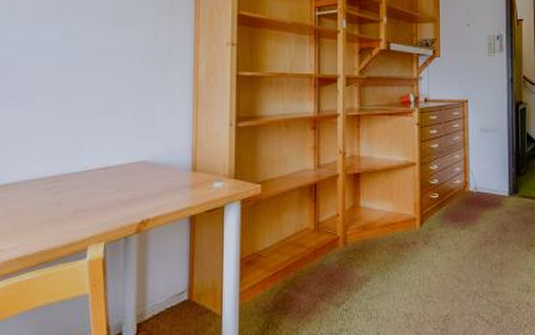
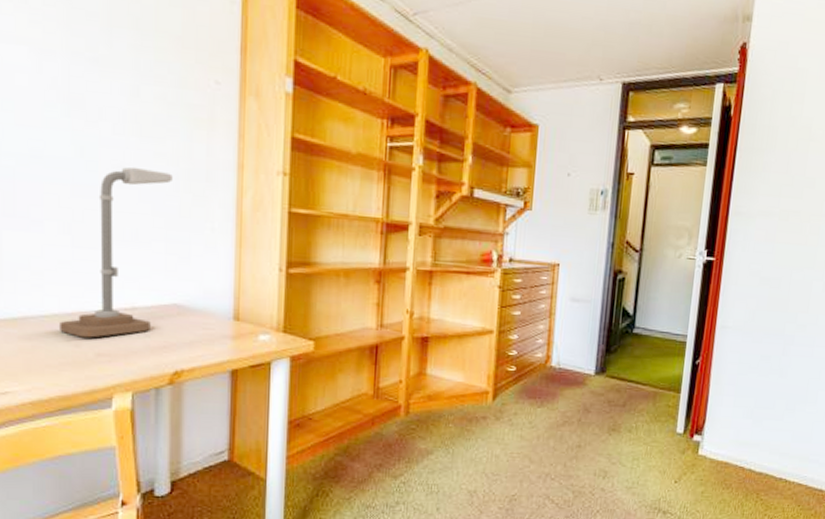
desk lamp: none [44,49,141,197] -> present [60,166,173,338]

